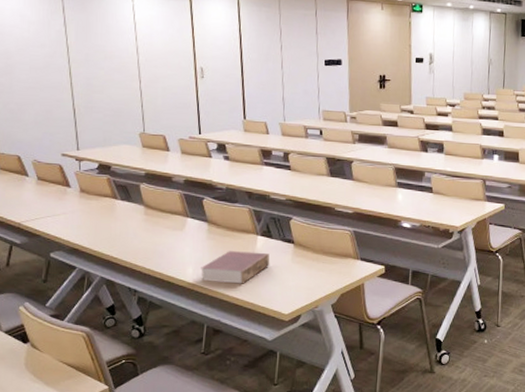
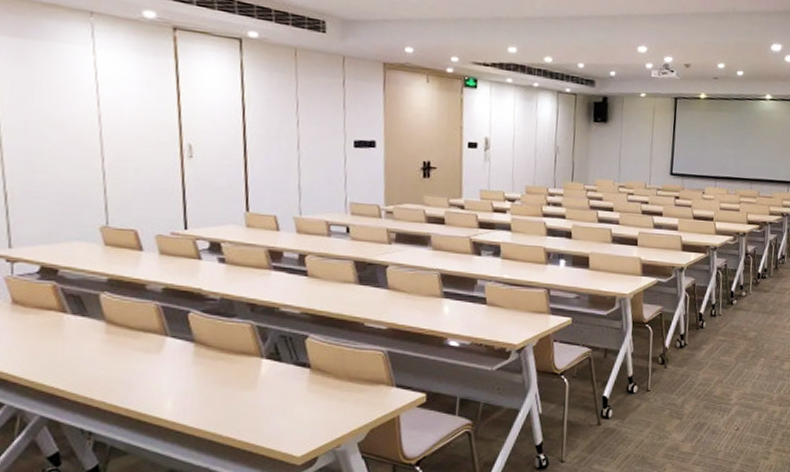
book: present [201,251,270,284] -> none [183,379,279,421]

